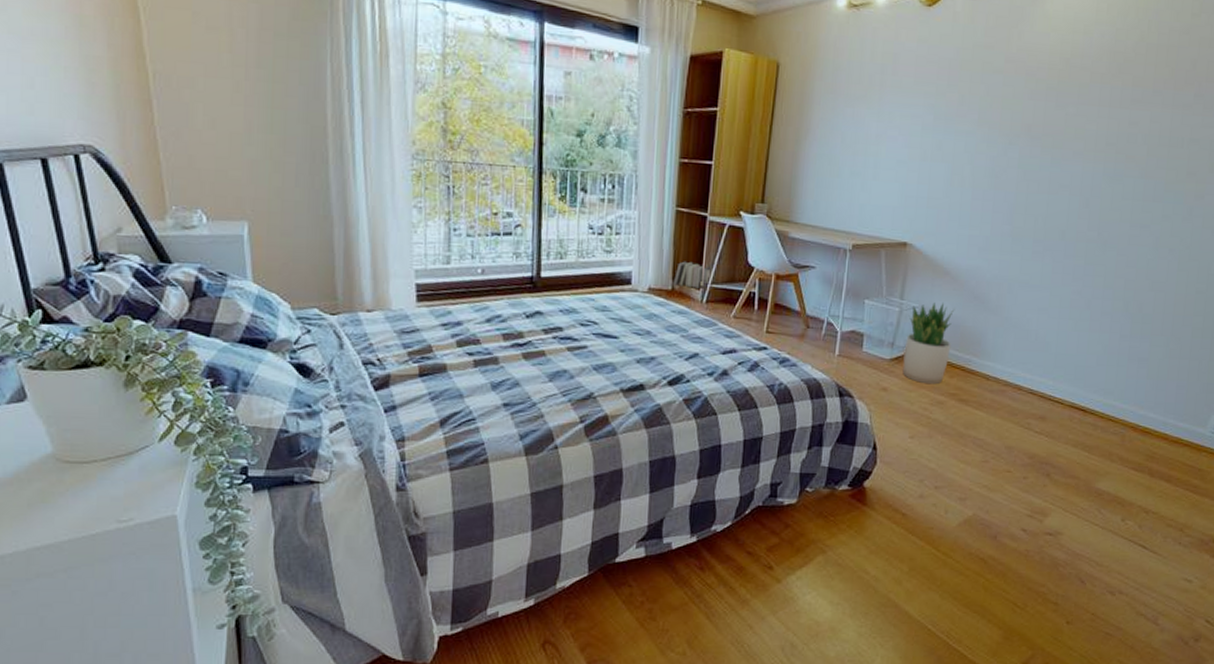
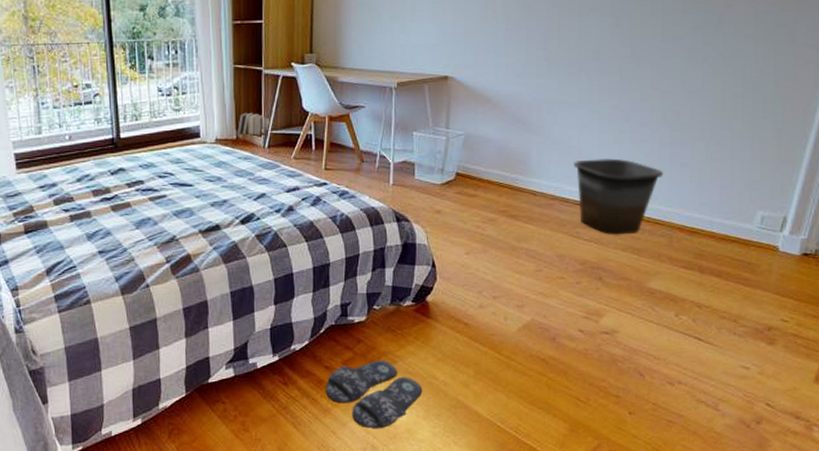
slippers: none [746,548,852,624] -> present [326,359,423,428]
planter: present [902,302,955,385] -> none [454,128,499,204]
waste bin: none [1030,345,1122,430] -> present [574,158,664,235]

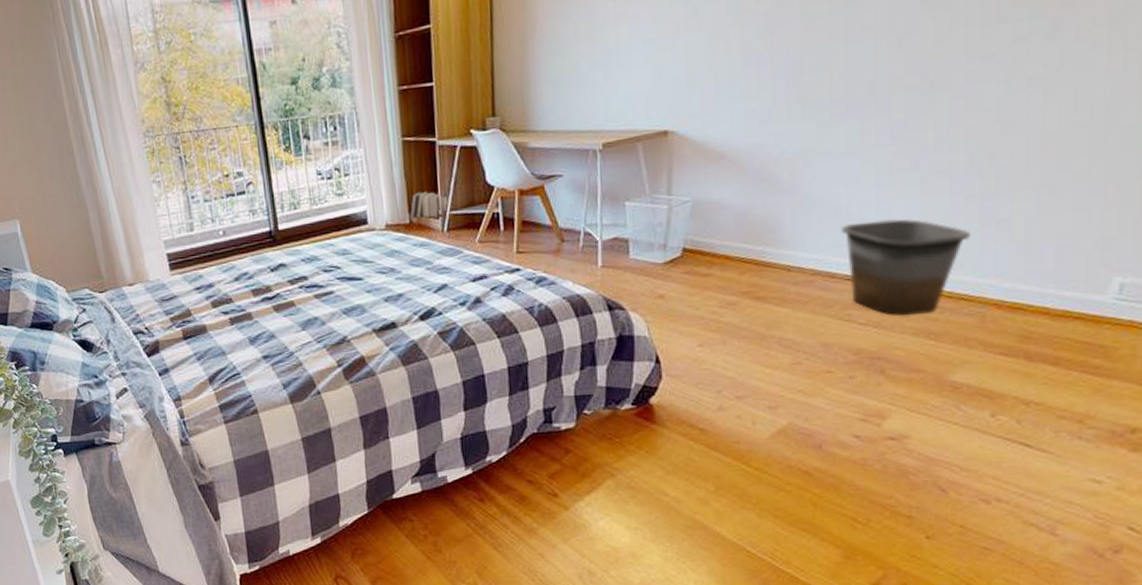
slippers: present [326,359,423,428] -> none [530,472,649,551]

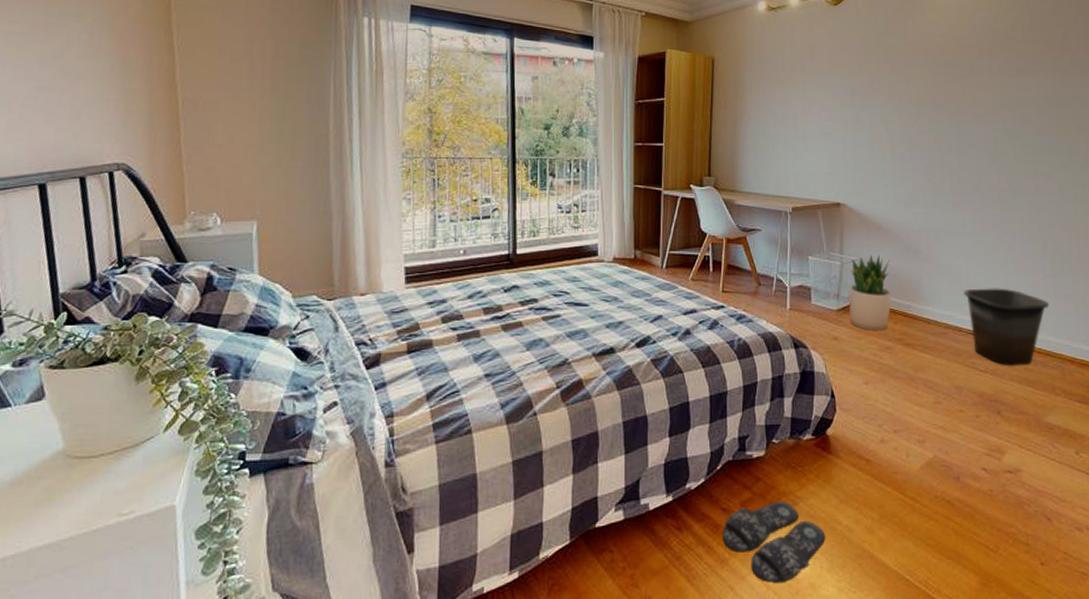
books: present [410,191,454,219] -> none [636,232,673,257]
slippers: none [530,472,649,551] -> present [723,501,826,583]
planter: none [679,192,738,285] -> present [849,255,892,331]

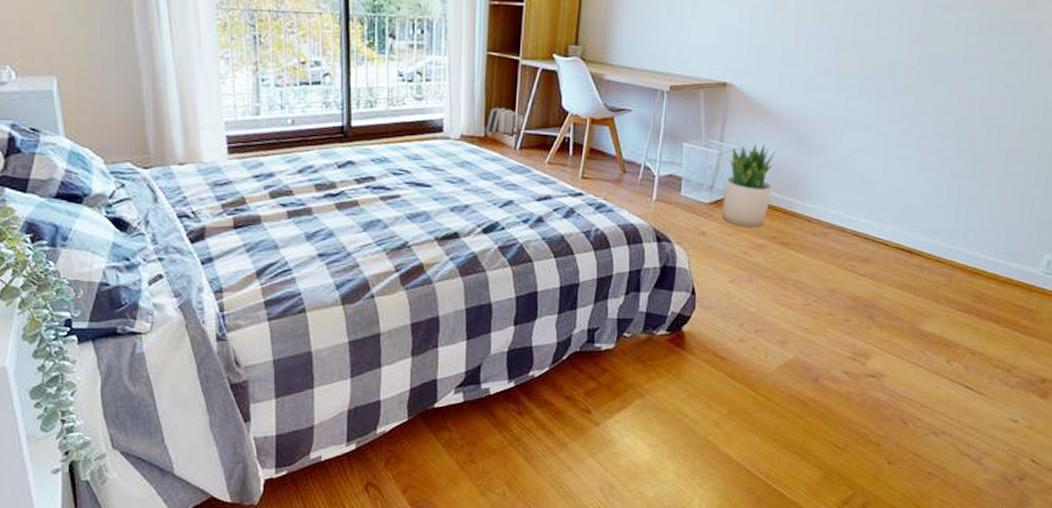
books: none [636,232,673,257] -> present [486,107,529,137]
slippers: present [723,501,826,583] -> none [564,392,670,466]
waste bin: present [964,288,1050,366] -> none [855,186,951,271]

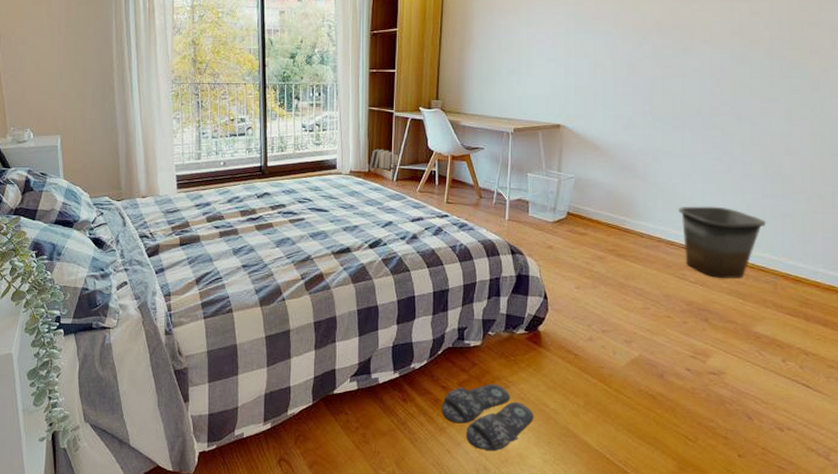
slippers: none [564,392,670,466] -> present [442,383,534,451]
planter: present [722,144,777,228] -> none [565,173,607,242]
waste bin: none [855,186,951,271] -> present [678,206,767,279]

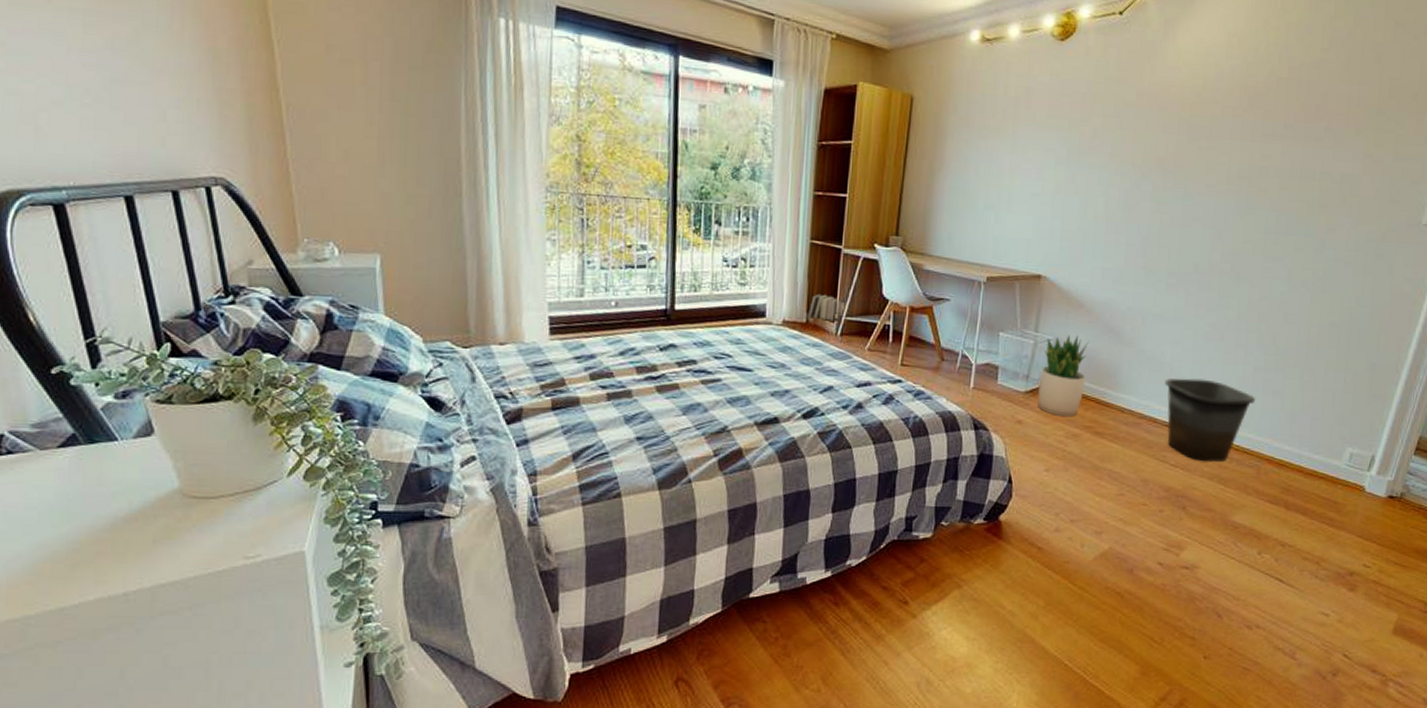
slippers: present [442,383,534,451] -> none [881,582,988,660]
planter: none [565,173,607,242] -> present [1037,335,1090,418]

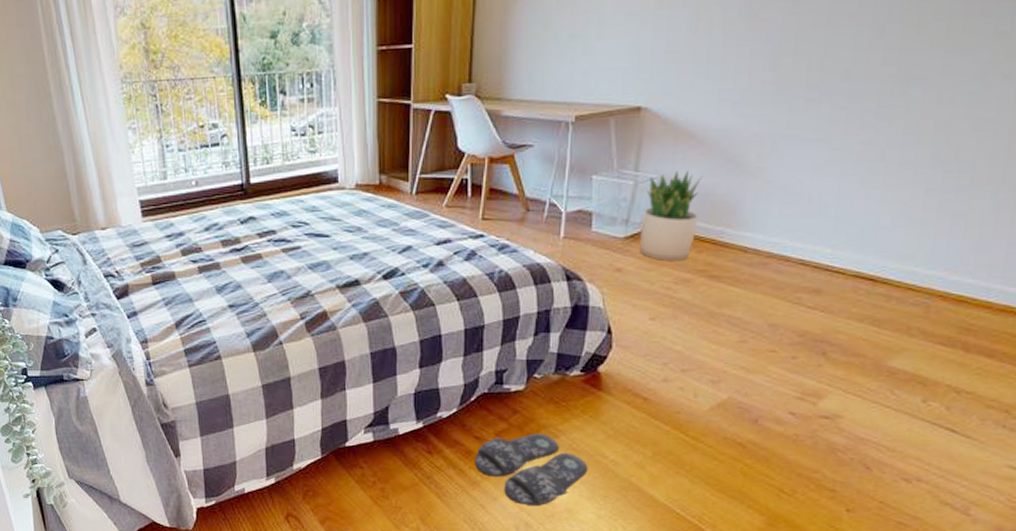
books: present [808,293,850,323] -> none [381,153,424,182]
slippers: none [881,582,988,660] -> present [475,433,588,505]
waste bin: present [1165,378,1256,462] -> none [801,207,927,302]

